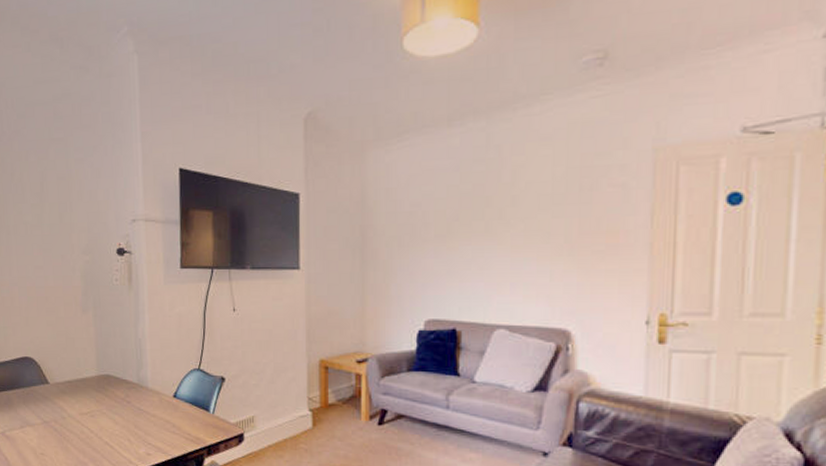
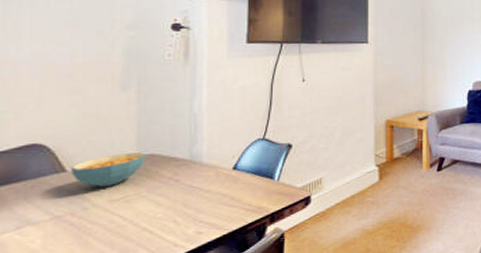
cereal bowl: none [52,372,104,401] -> present [71,152,146,187]

